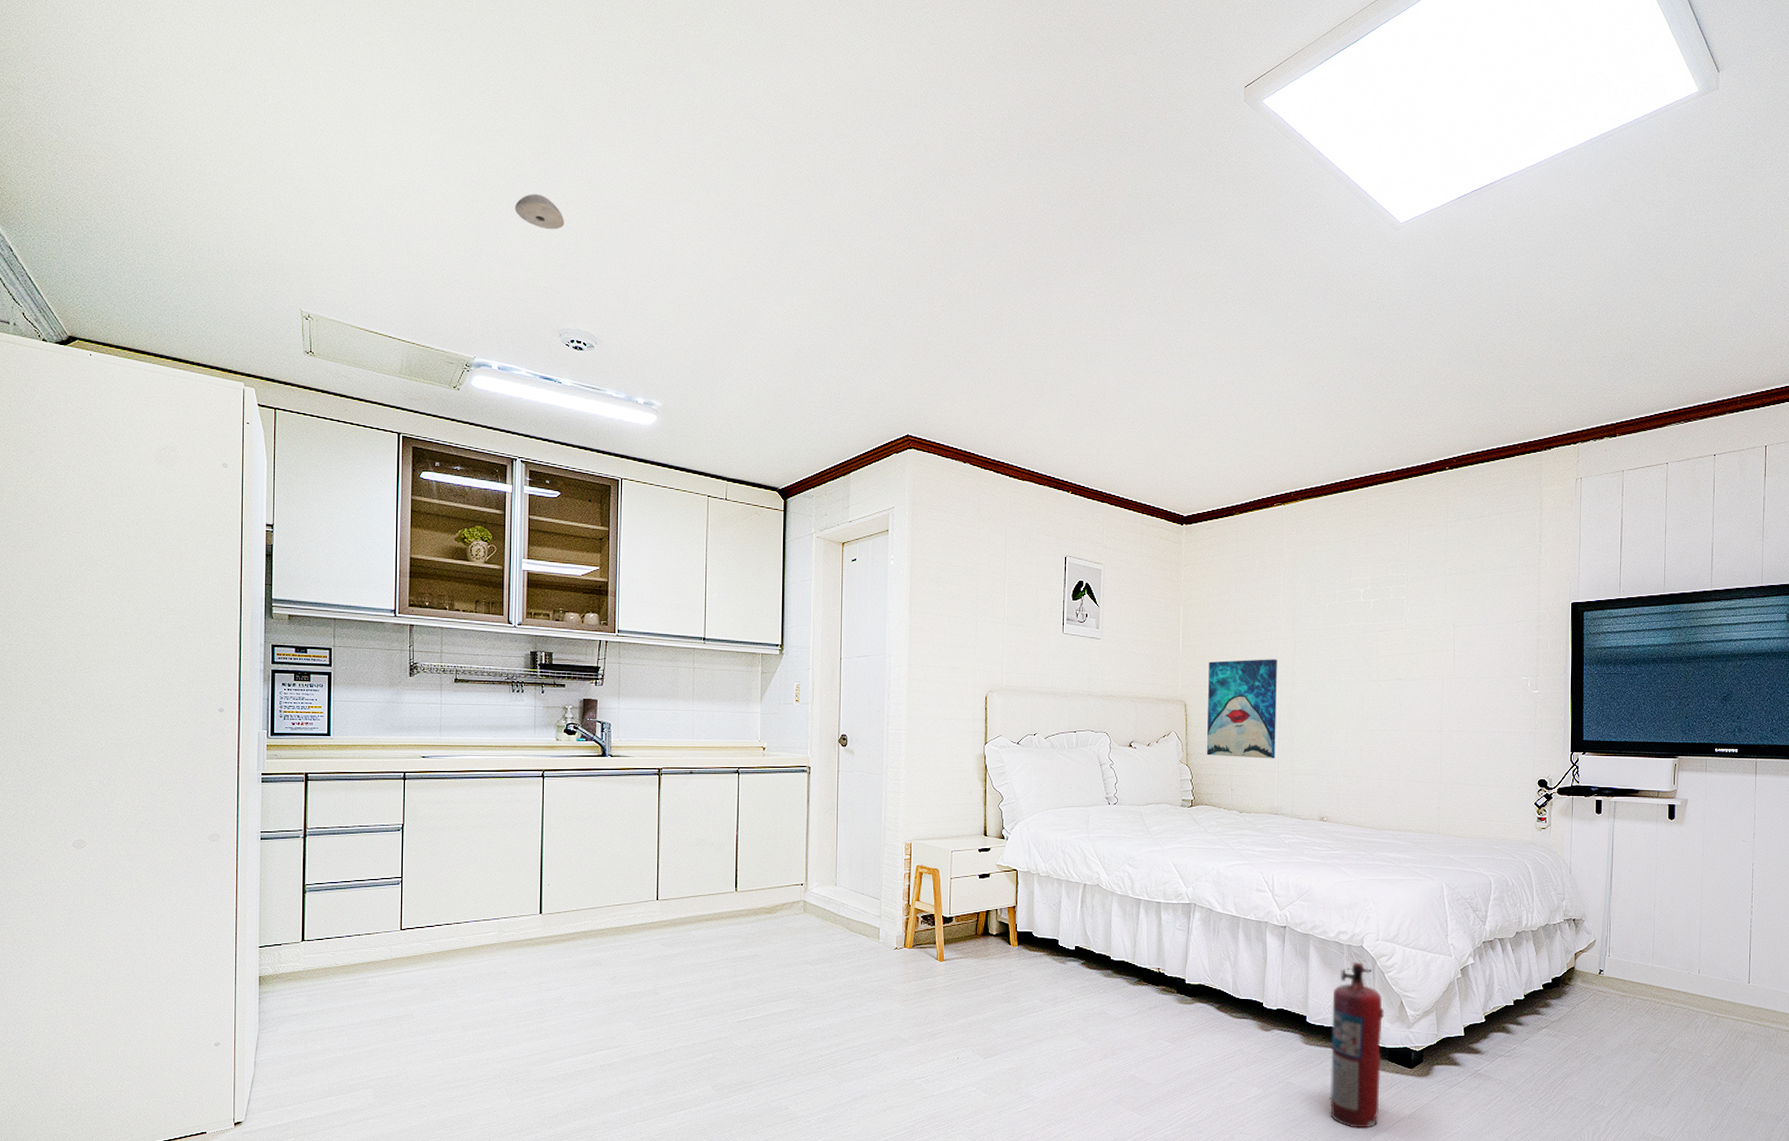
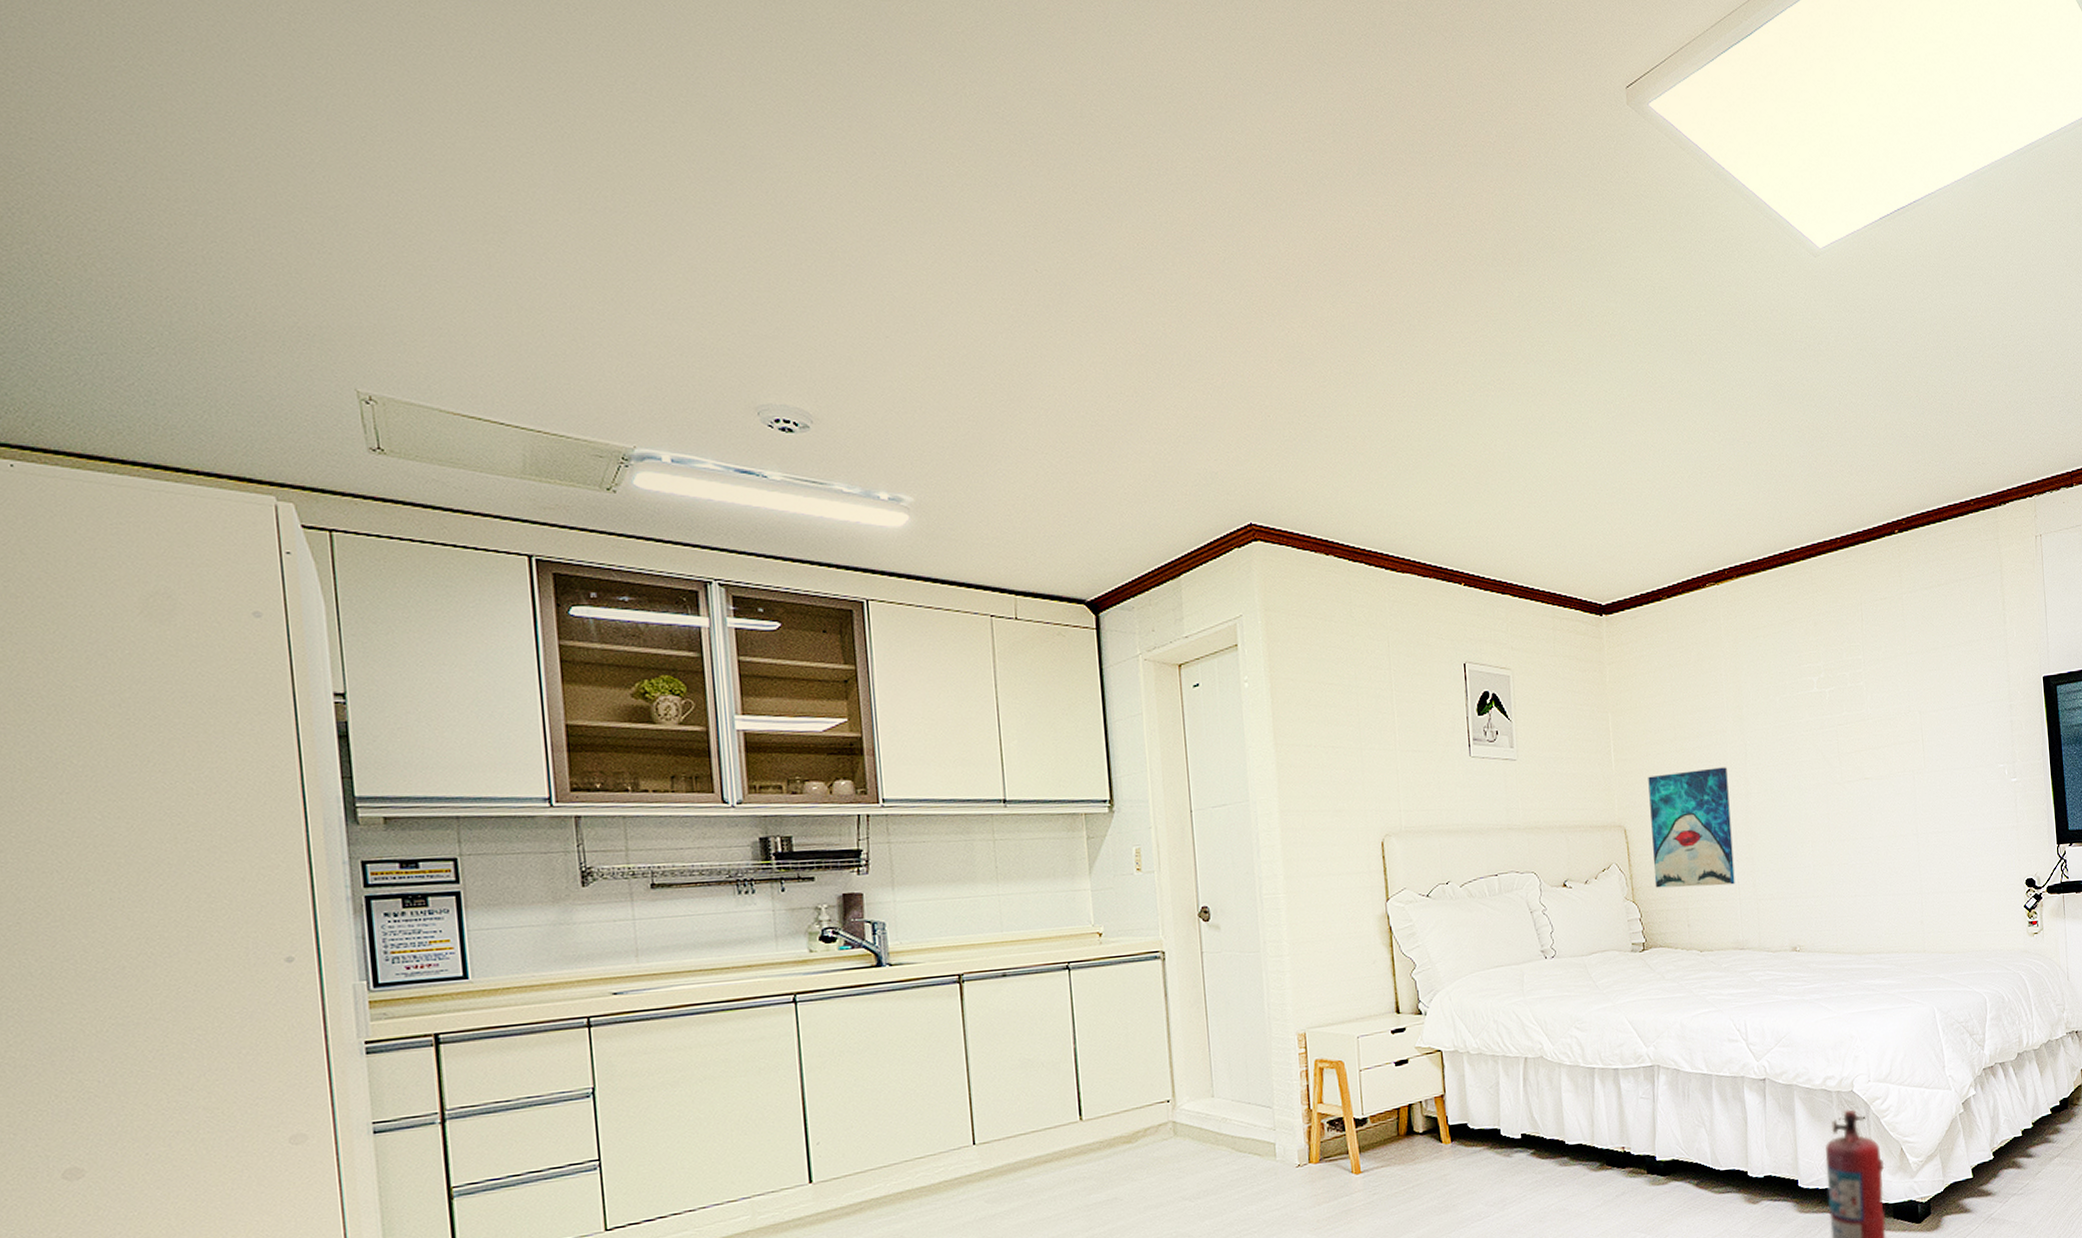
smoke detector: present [515,194,565,230] -> none [673,224,750,272]

